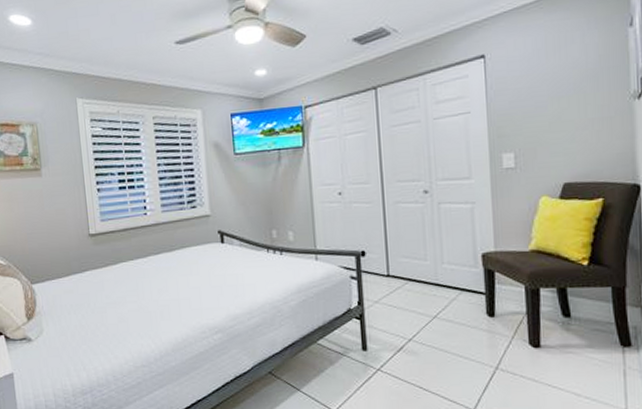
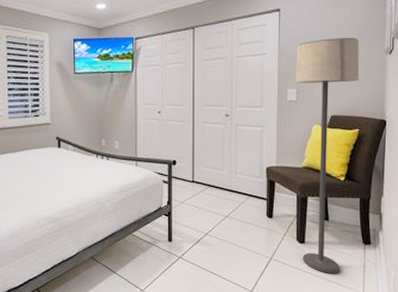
lamp: none [510,82,599,387] -> present [295,38,360,274]

